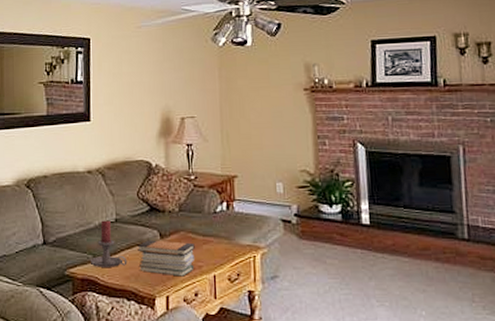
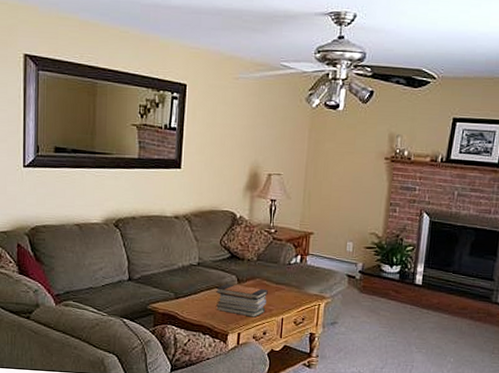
candle holder: present [90,220,128,267] -> none [171,263,206,305]

